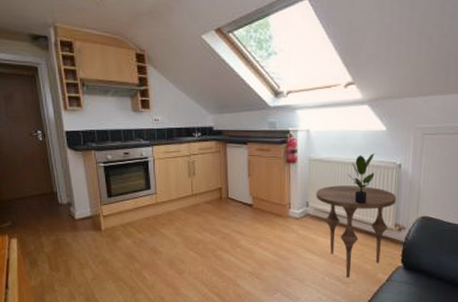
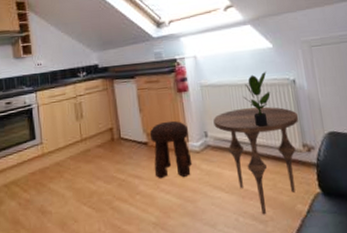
stool: none [255,188,292,239] -> present [149,120,193,178]

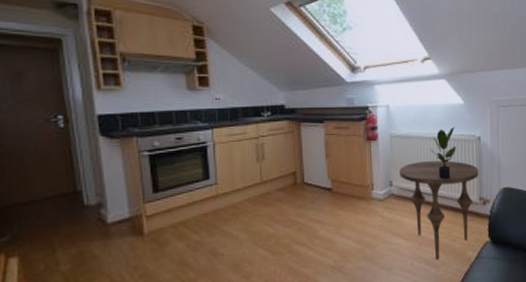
stool: present [149,120,193,178] -> none [334,168,375,224]

